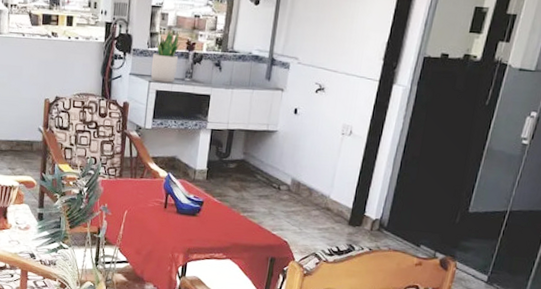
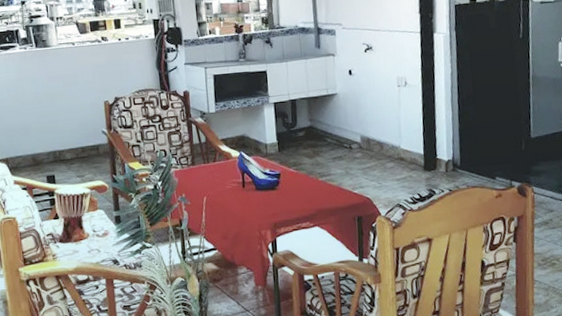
planter: present [151,29,180,83] -> none [204,16,230,67]

